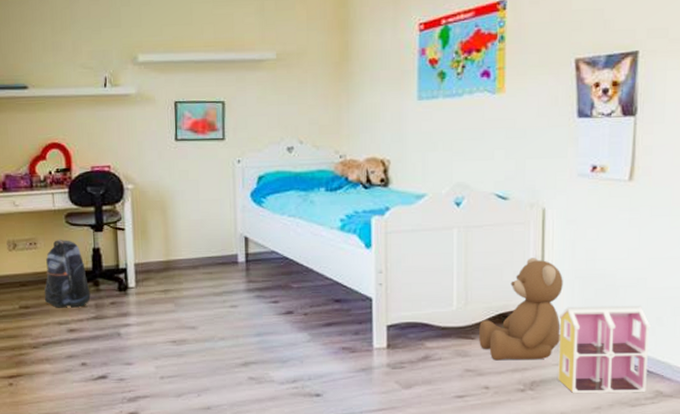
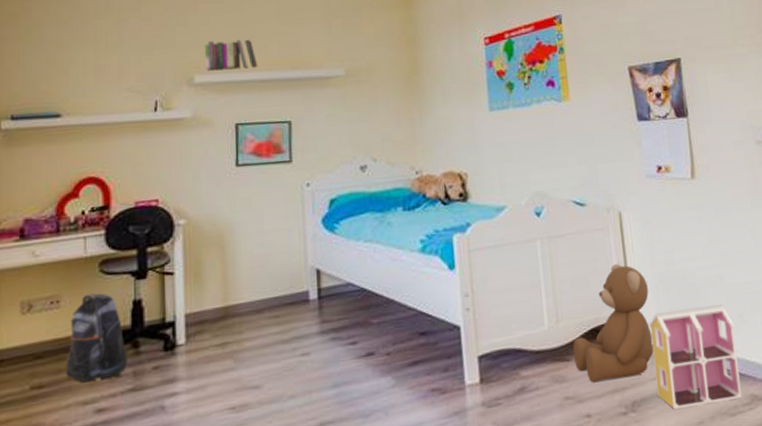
books: none [146,20,195,51] -> present [204,39,258,71]

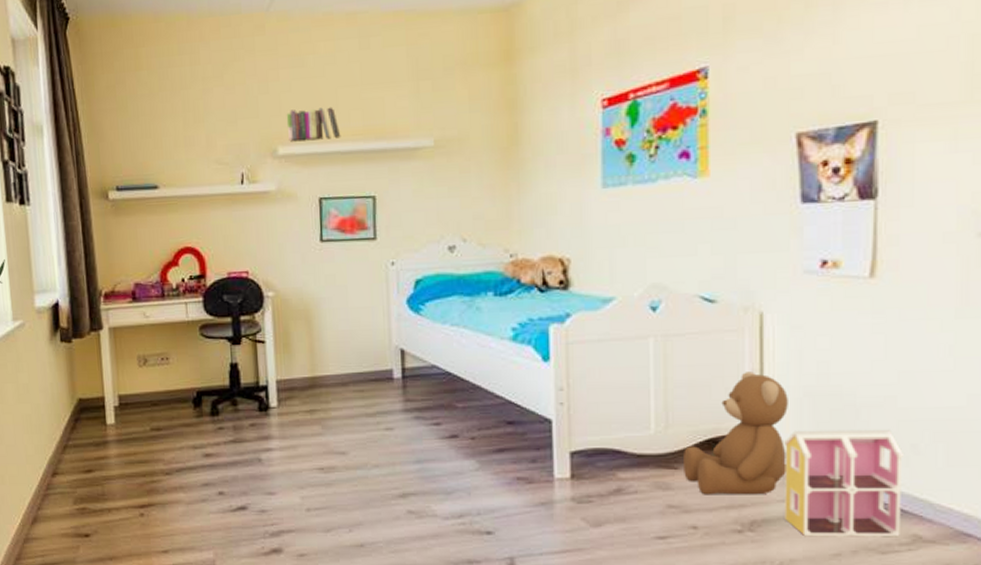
backpack: present [65,292,128,383] -> none [177,353,228,430]

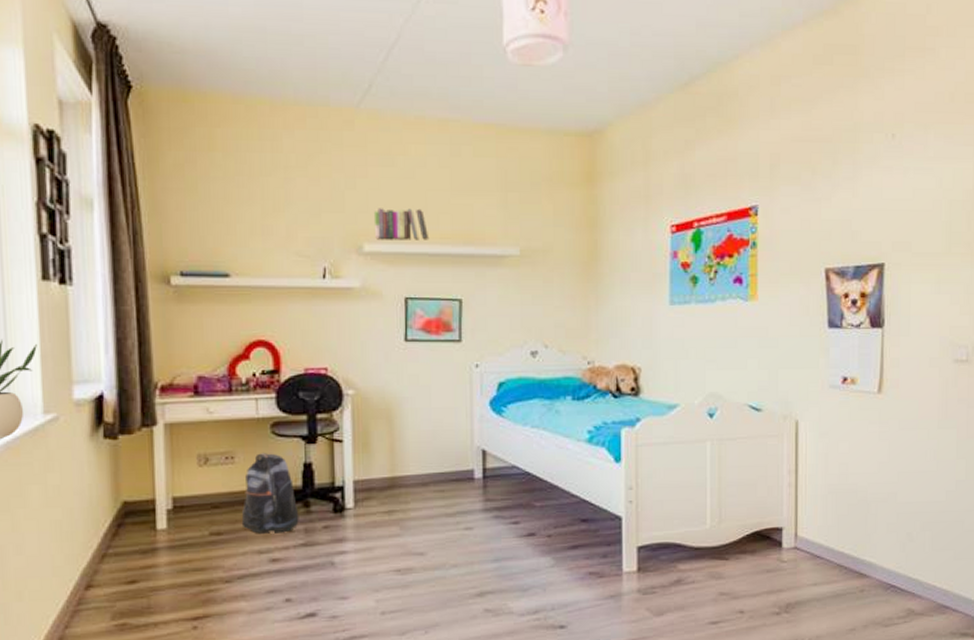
backpack: none [177,353,228,430] -> present [241,452,299,534]
teddy bear: present [684,372,788,495] -> none [733,472,817,582]
dollhouse: present [783,429,903,537] -> none [812,520,901,616]

